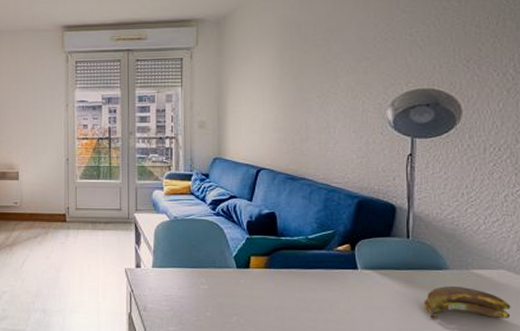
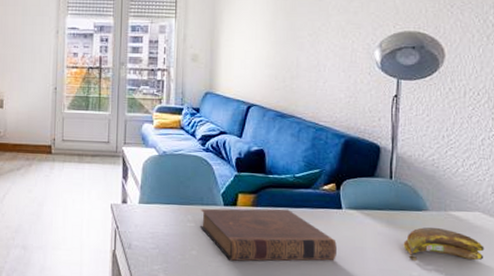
book: none [213,270,353,322] -> present [199,208,337,261]

